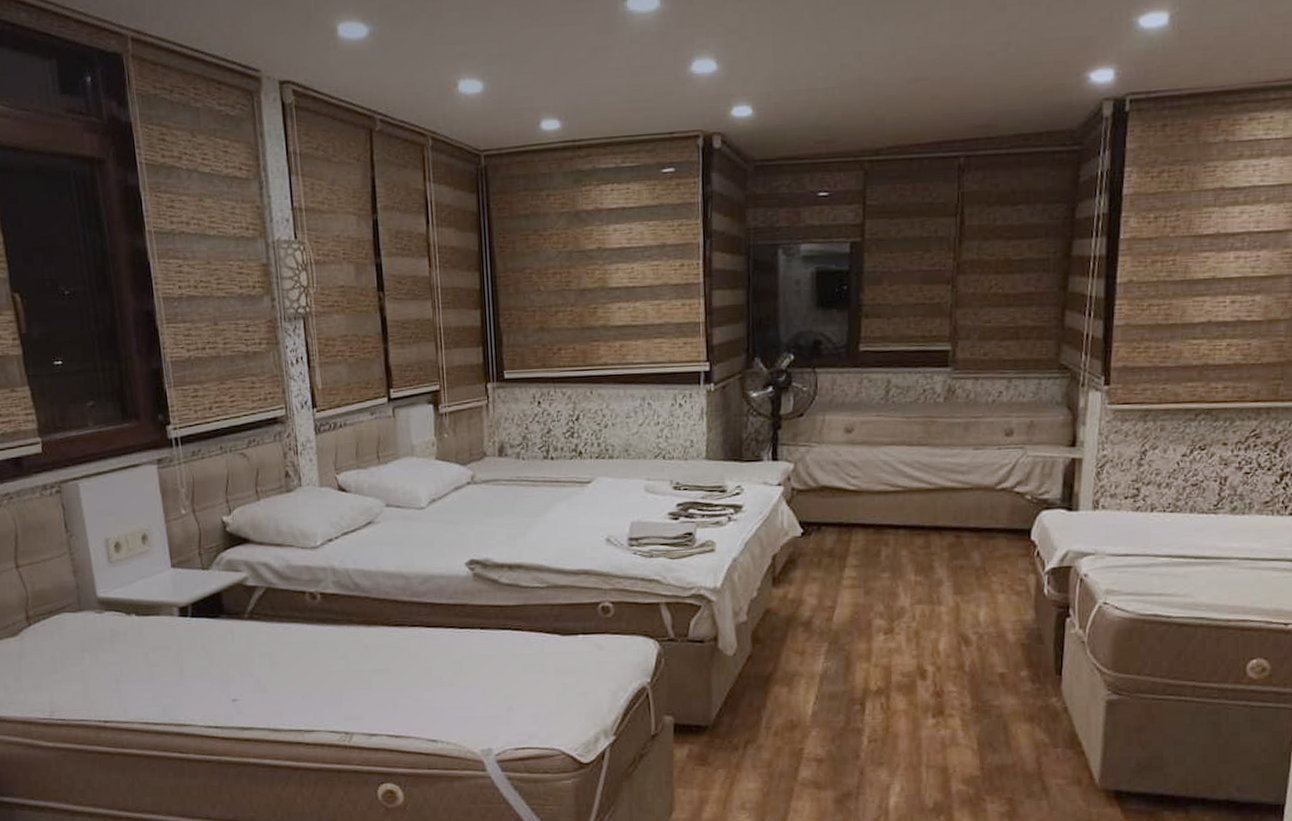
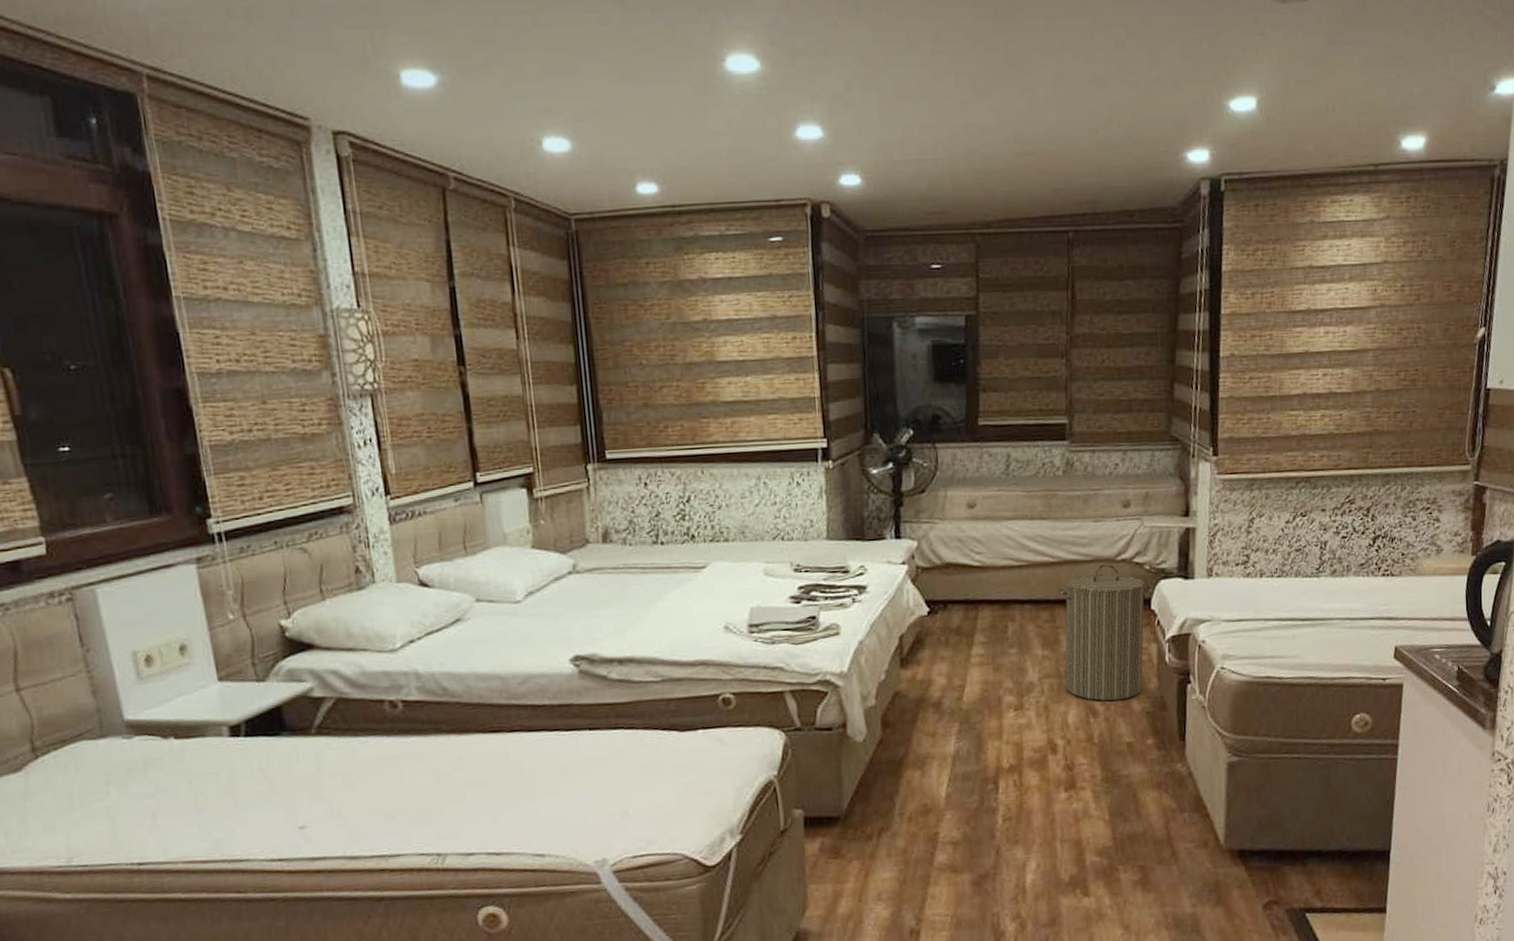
laundry hamper: none [933,492,1034,631] -> present [1057,564,1153,702]

